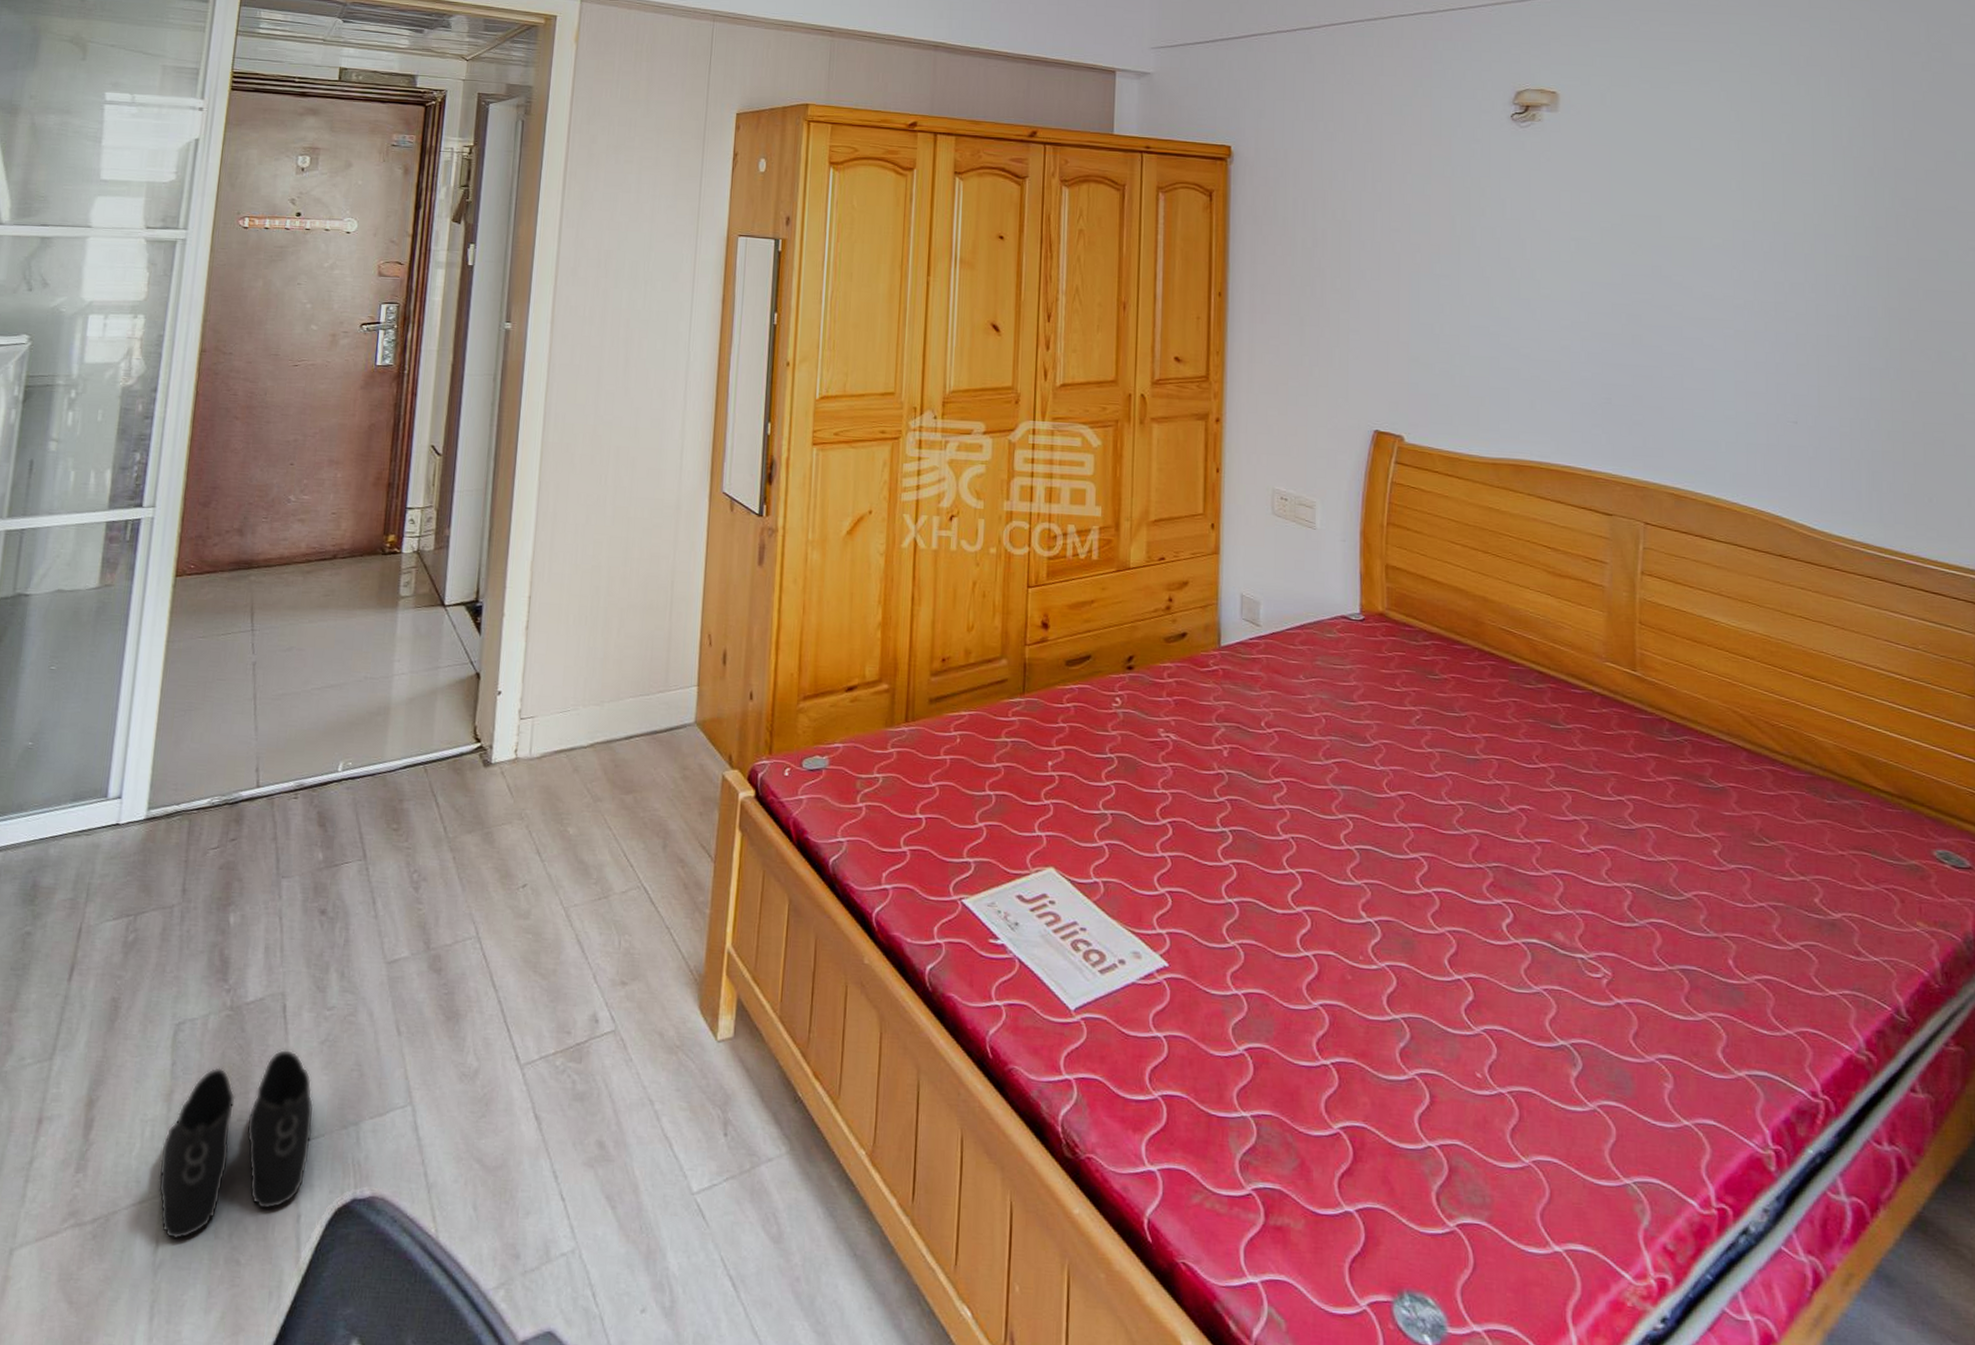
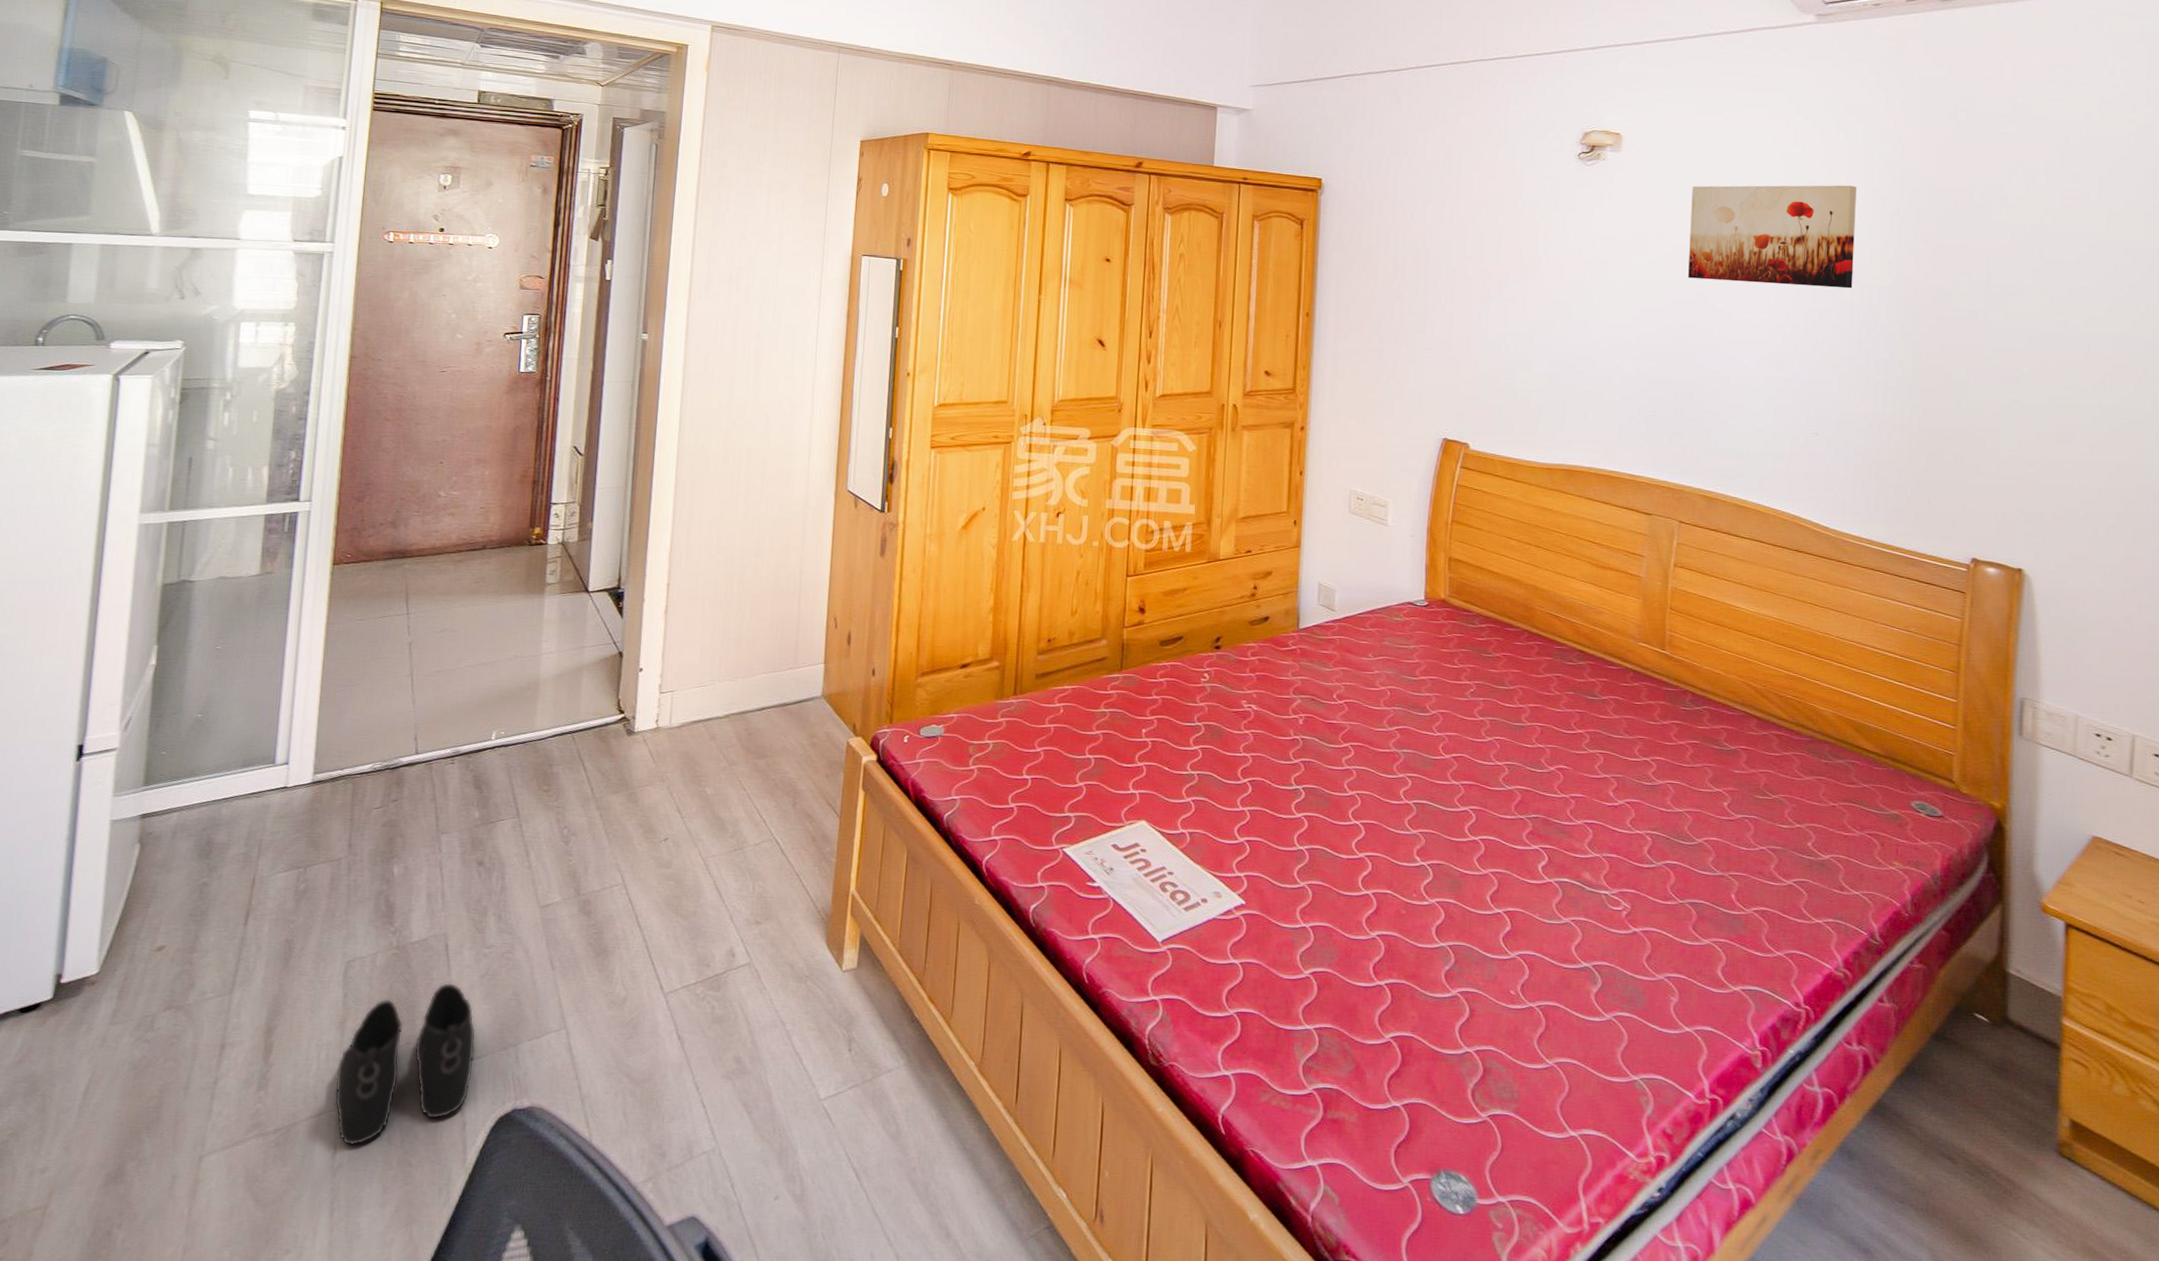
wall art: none [1639,144,1826,259] -> present [1688,185,1857,289]

